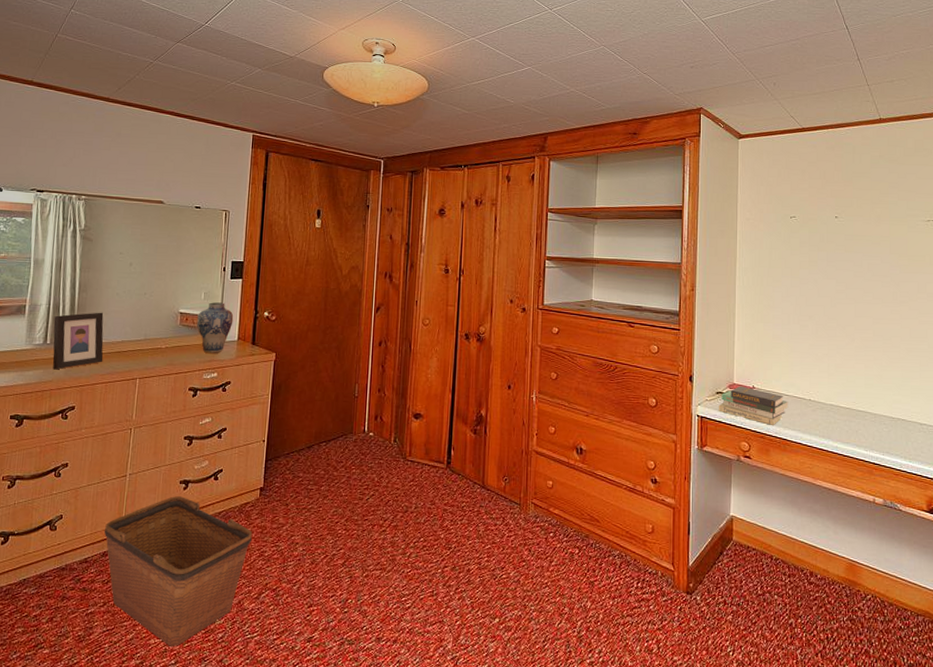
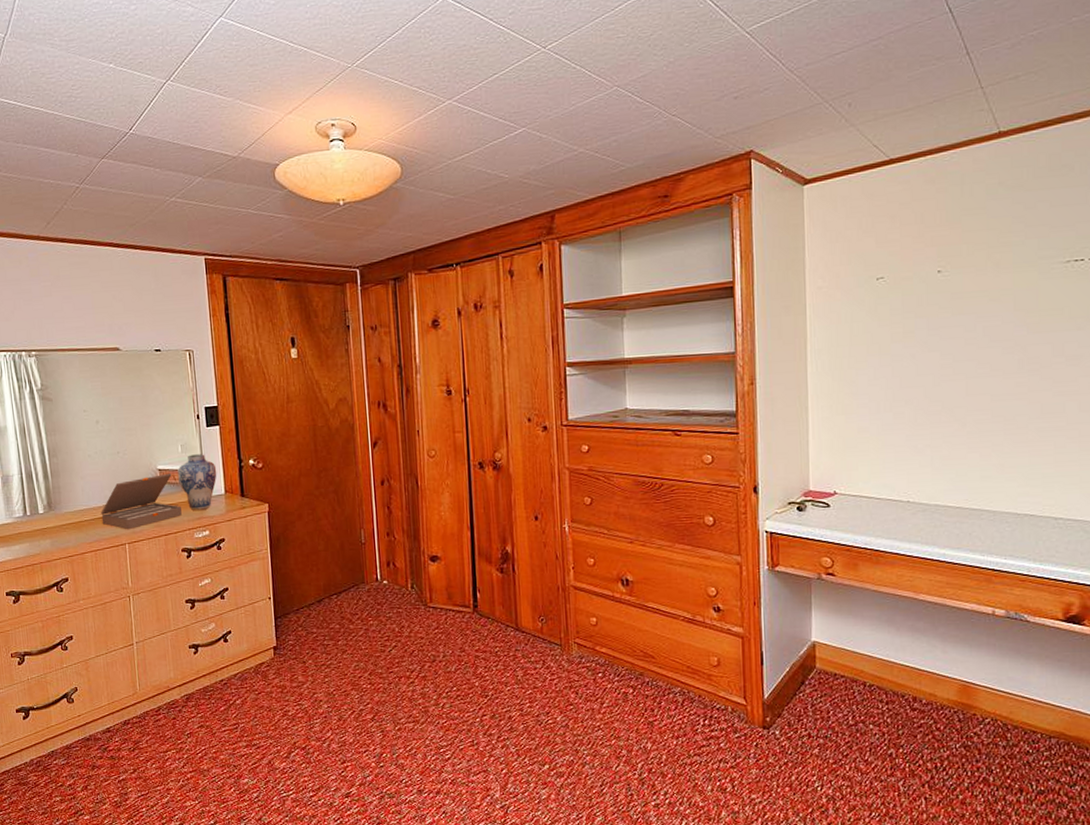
picture frame: present [52,312,104,370] -> none [29,477,88,542]
bicycle basket: present [104,496,253,648] -> none [121,661,274,809]
jewelry box: none [118,316,195,366] -> present [101,473,182,530]
books: present [718,386,789,425] -> none [791,492,881,535]

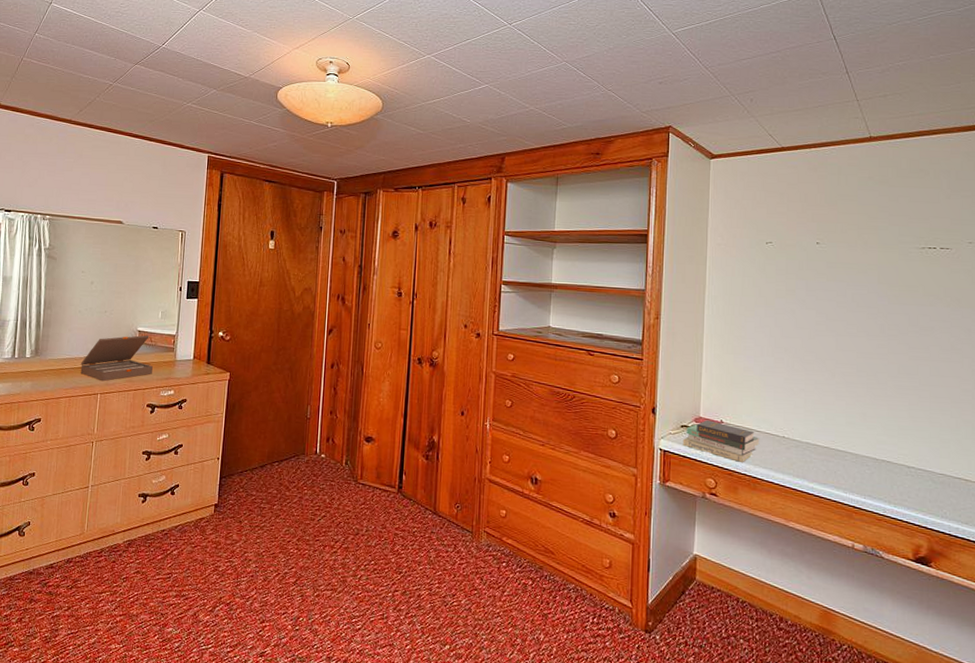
vase: present [177,454,217,511] -> none [154,321,190,372]
books: none [791,492,881,535] -> present [682,420,760,462]

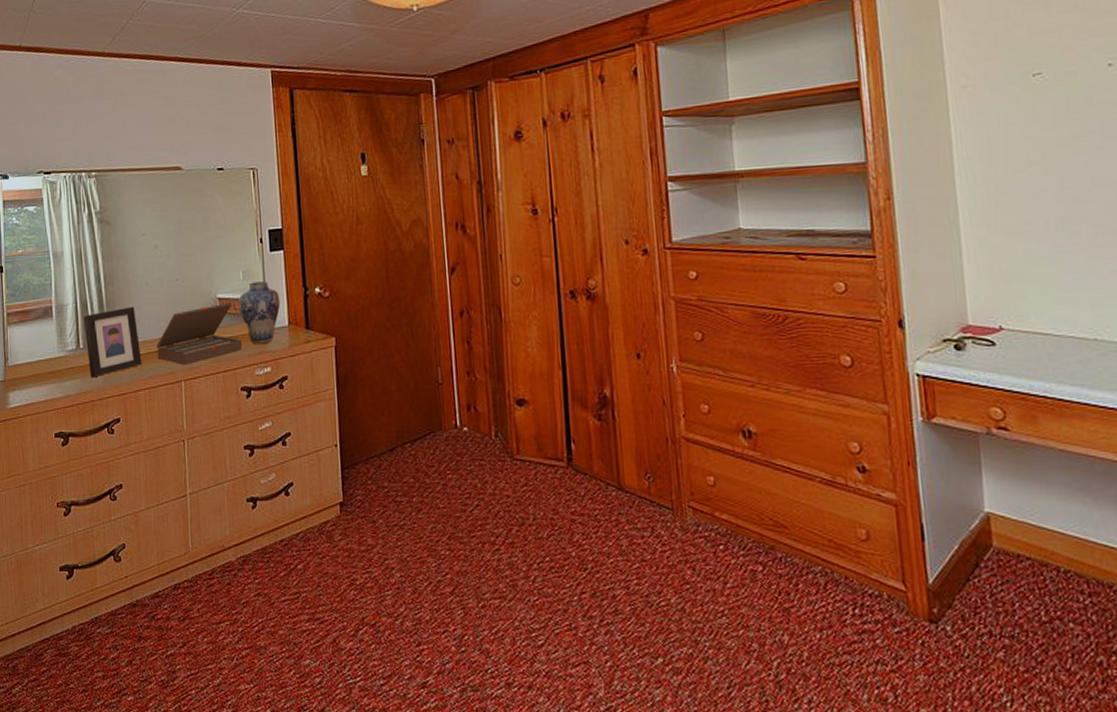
picture frame: none [20,328,67,383] -> present [83,306,142,378]
vase: none [154,321,190,372] -> present [238,281,281,345]
books: present [682,420,760,462] -> none [947,328,1062,381]

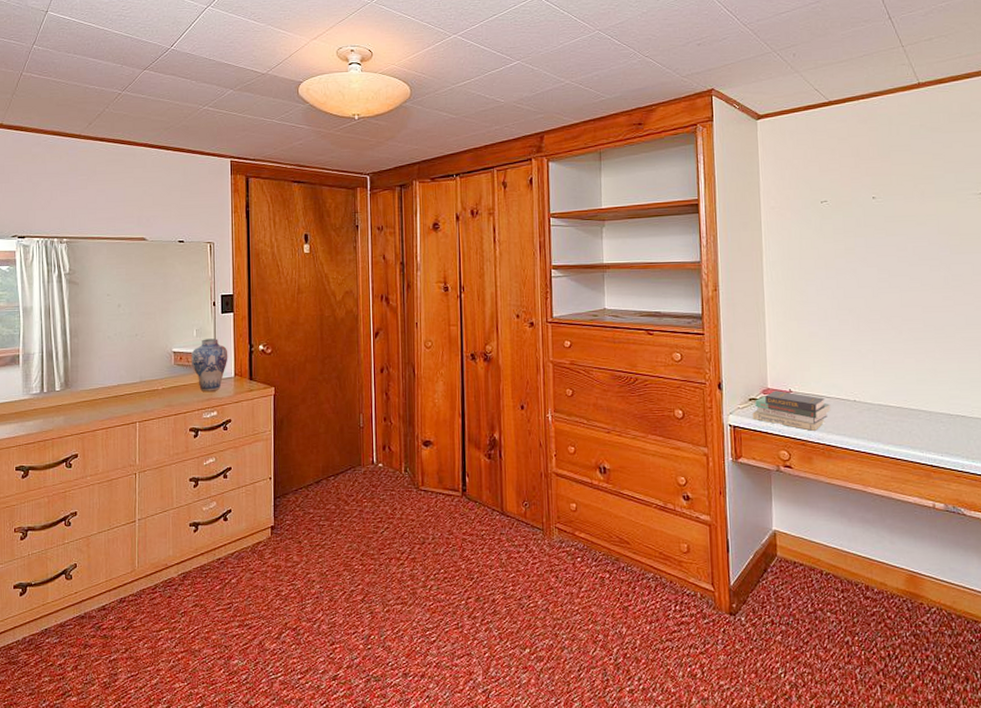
picture frame: present [83,306,142,378] -> none [48,357,101,419]
jewelry box: present [156,302,242,366] -> none [115,355,192,409]
books: none [947,328,1062,381] -> present [752,390,831,431]

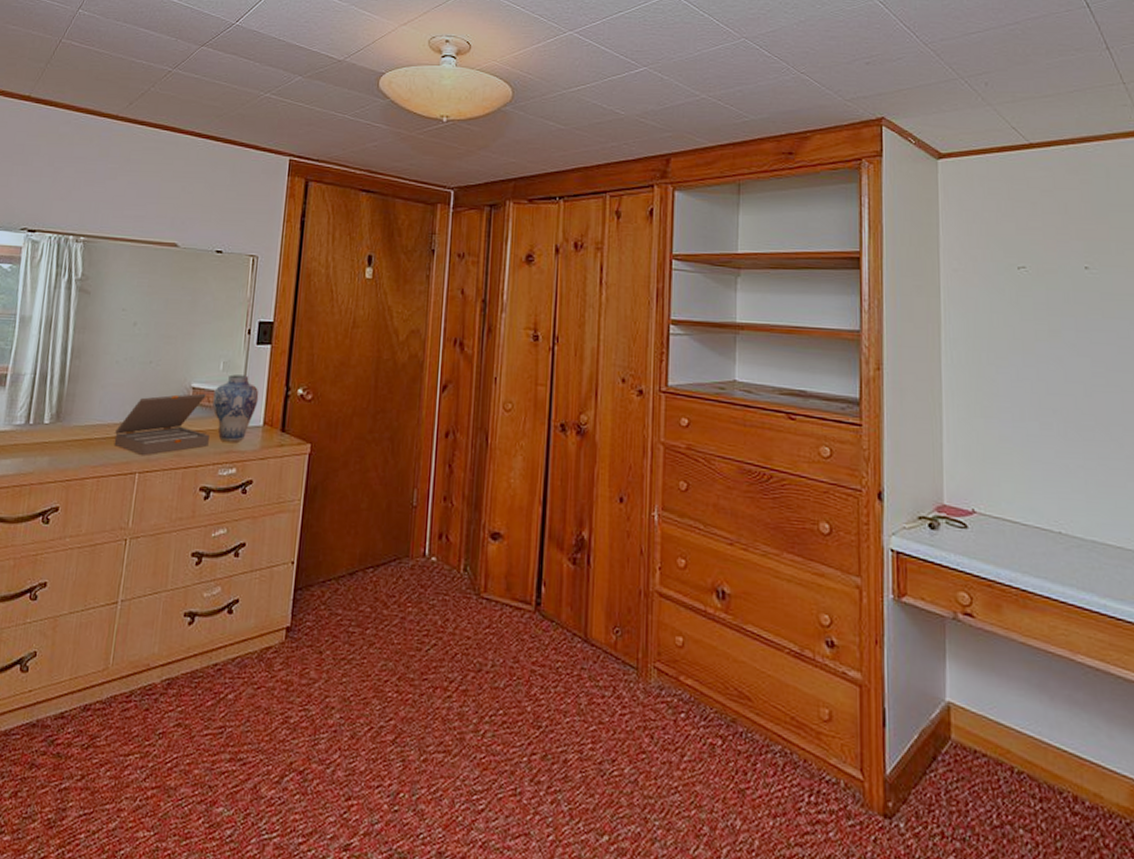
jewelry box: none [115,355,192,409] -> present [114,393,209,456]
books: present [752,390,831,431] -> none [921,509,1028,569]

